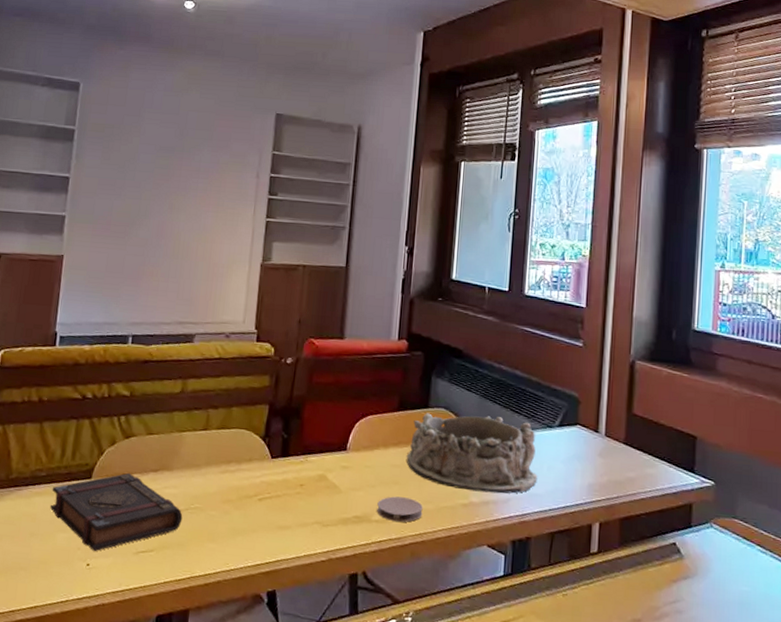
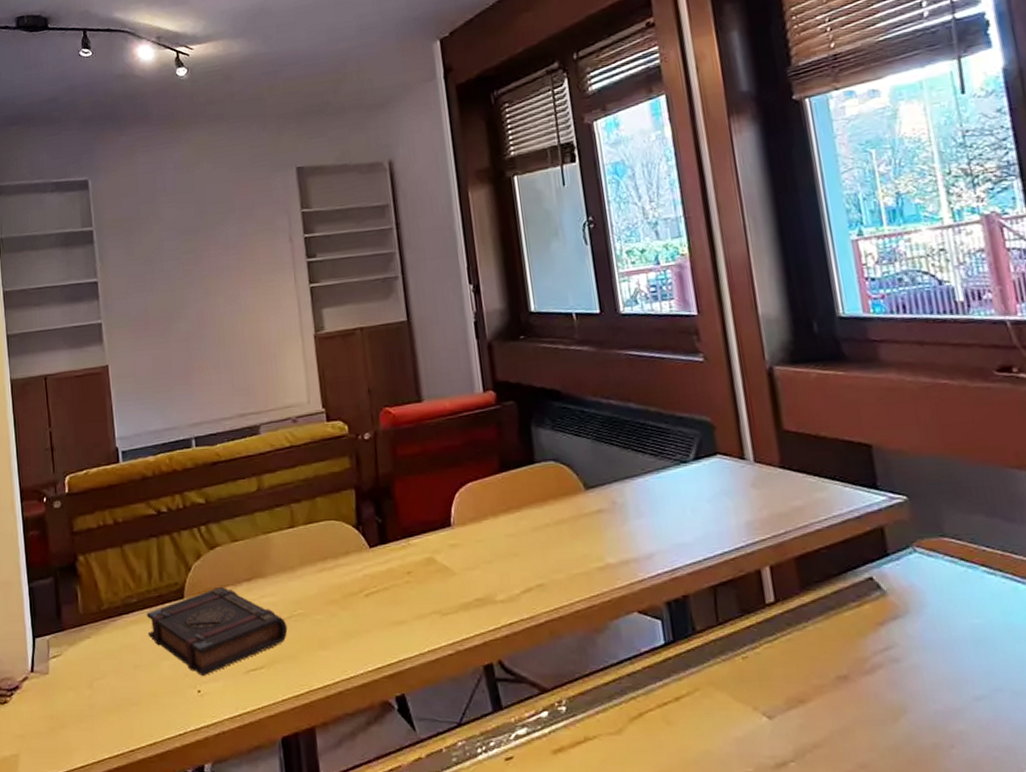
coaster: present [377,496,423,522] -> none [498,569,554,598]
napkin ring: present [406,413,538,494] -> none [520,460,682,551]

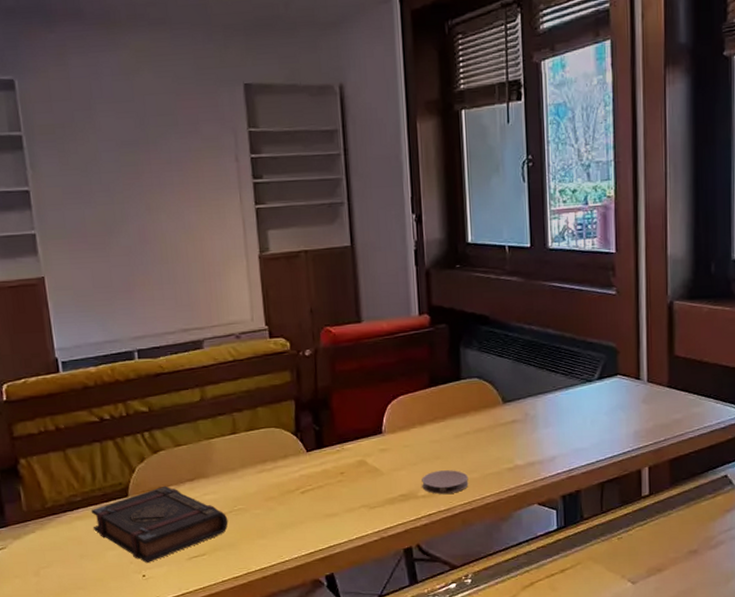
coaster: none [498,569,554,598] -> present [422,470,469,494]

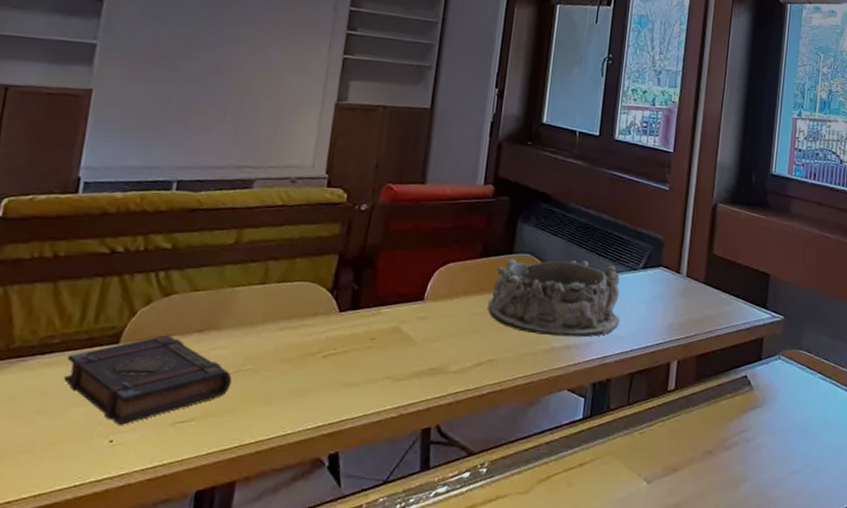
coaster: present [422,470,469,494] -> none [454,345,503,371]
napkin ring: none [444,378,582,455] -> present [487,259,620,338]

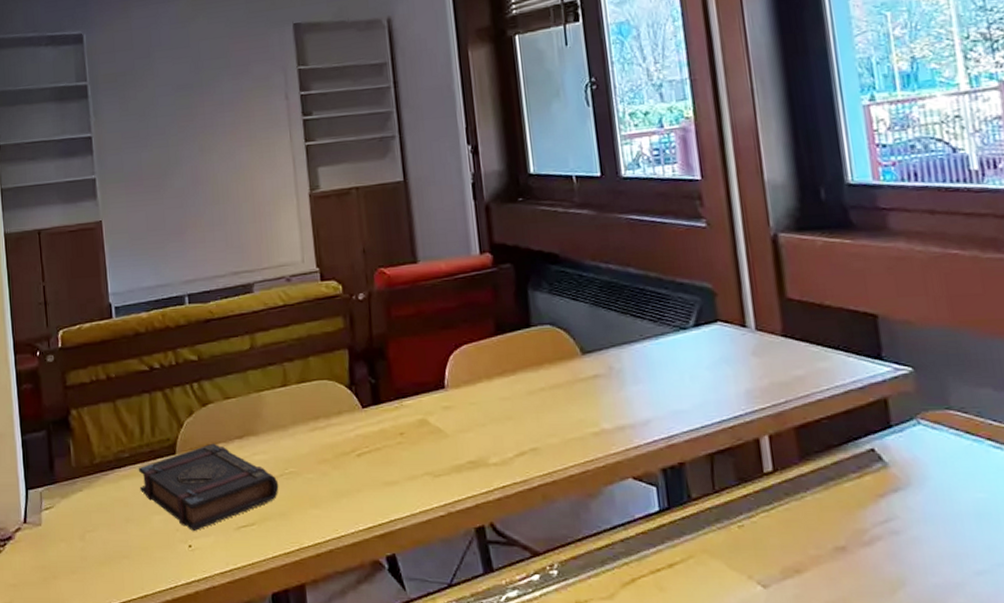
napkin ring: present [487,259,620,338] -> none [515,325,680,417]

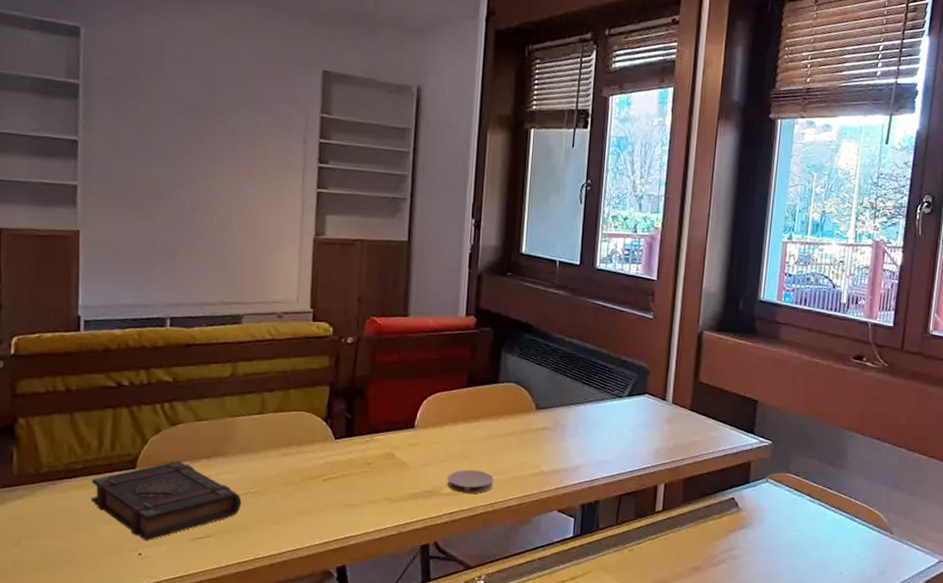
coaster: none [492,433,548,462] -> present [447,470,494,494]

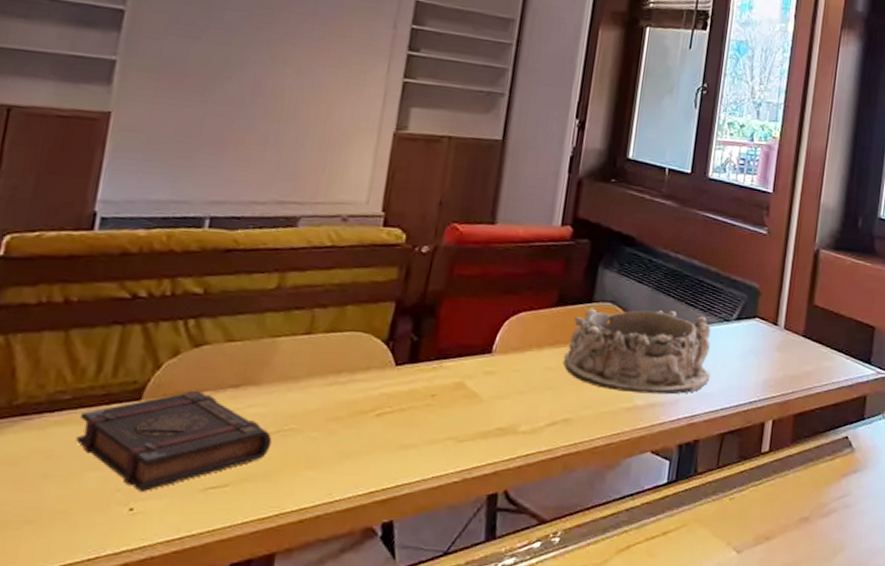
coaster: present [447,470,494,494] -> none [525,403,580,432]
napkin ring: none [476,388,607,462] -> present [563,308,711,395]

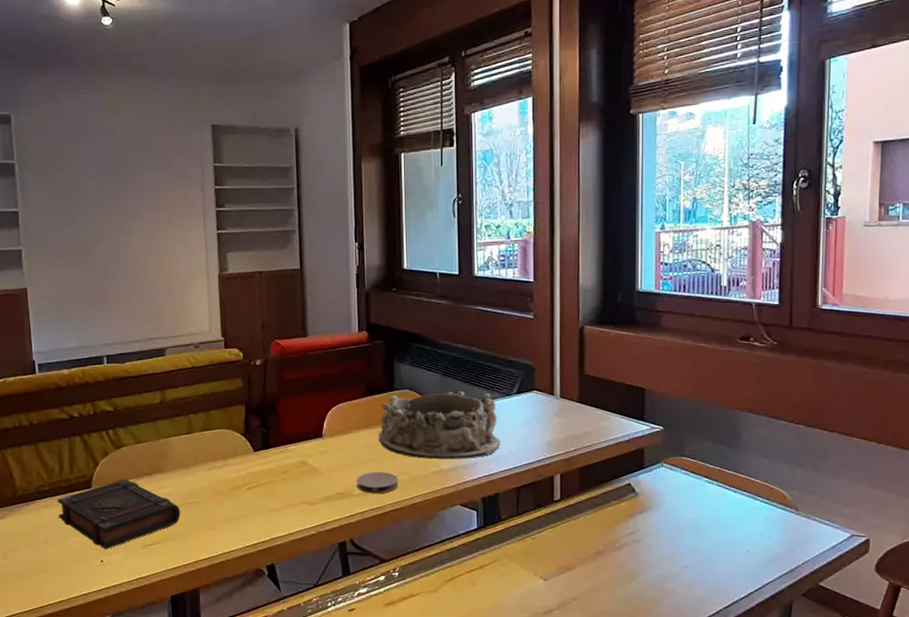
coaster: none [525,403,580,432] -> present [356,472,399,493]

